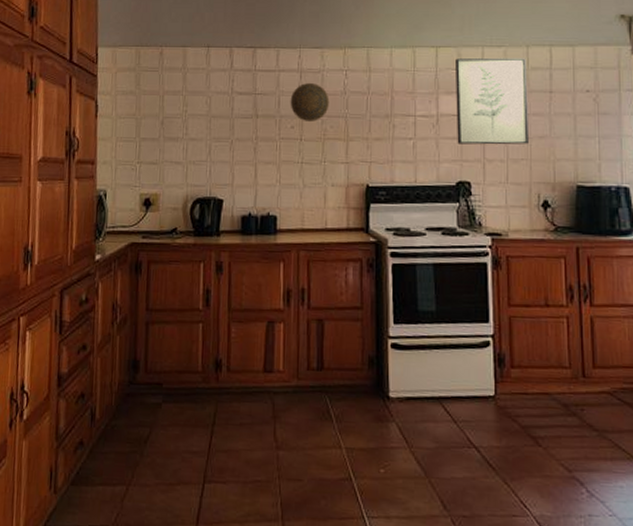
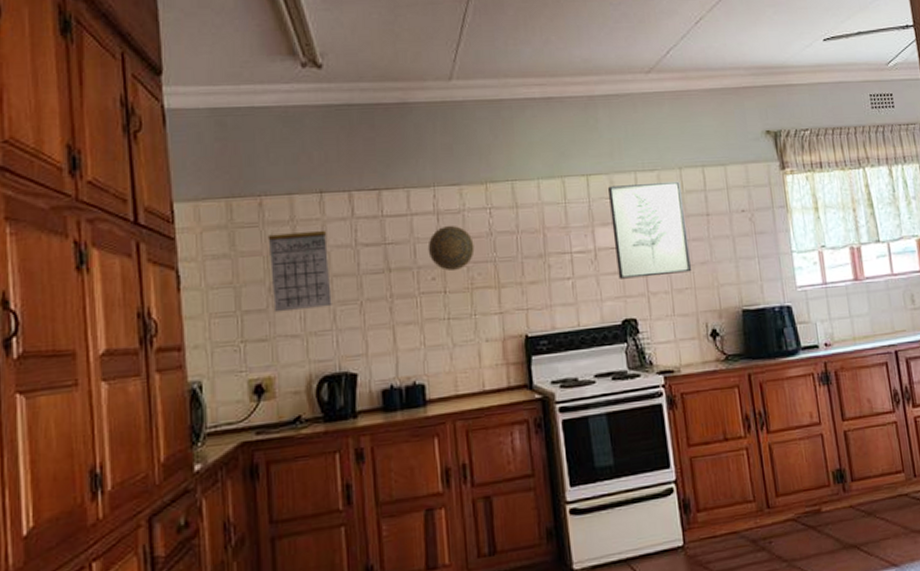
calendar: none [164,72,210,142] -> present [267,226,332,313]

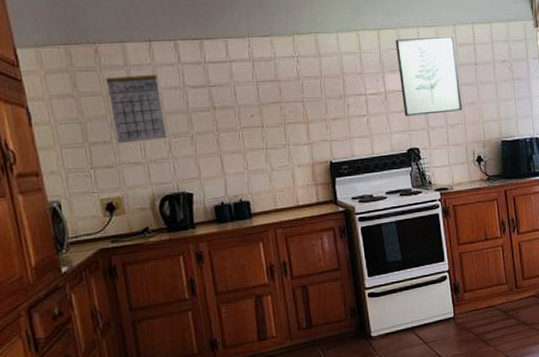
decorative plate: present [427,225,475,271] -> none [245,70,286,109]

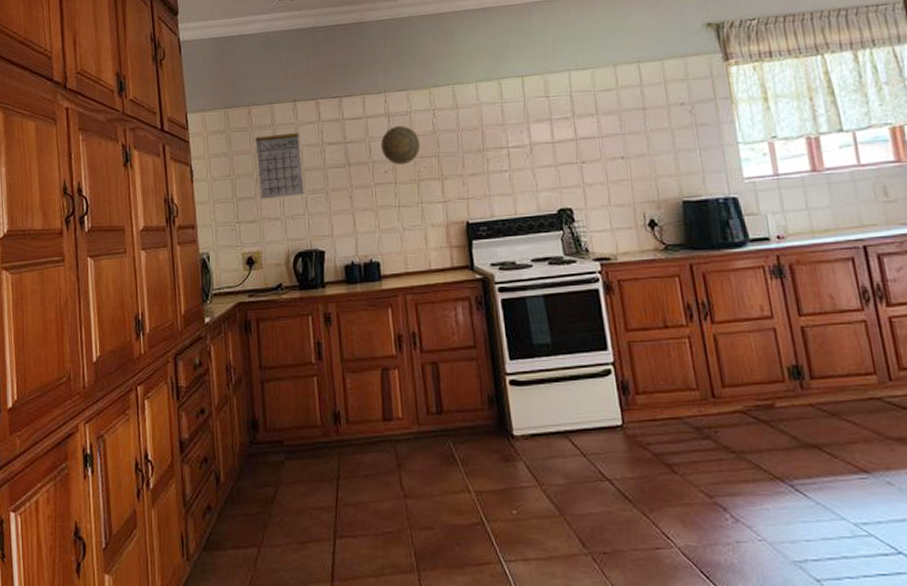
decorative plate: none [245,70,286,109] -> present [380,125,421,165]
wall art: present [394,35,462,116] -> none [541,77,627,172]

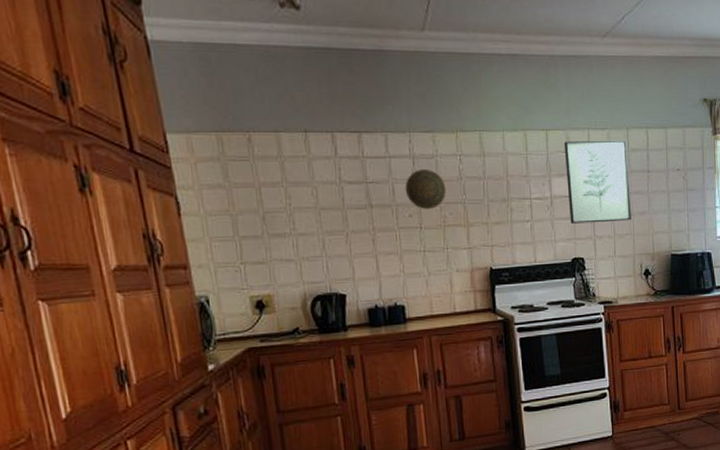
calendar: present [255,129,304,200] -> none [258,161,321,239]
wall art: none [541,77,627,172] -> present [563,140,631,224]

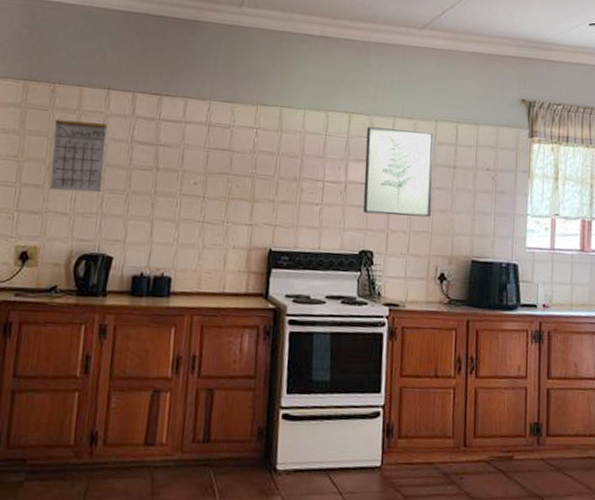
calendar: none [258,161,321,239] -> present [49,113,108,193]
decorative plate: present [405,168,447,209] -> none [194,137,238,179]

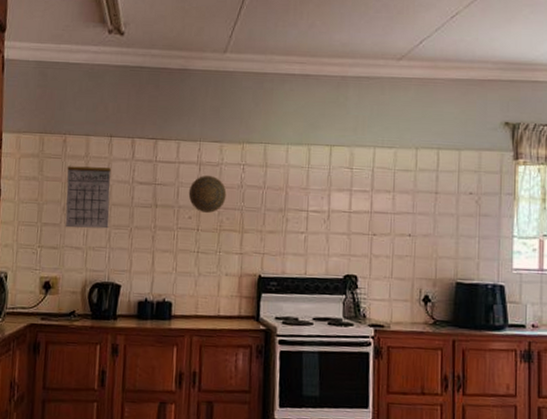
decorative plate: none [194,137,238,179] -> present [188,175,227,213]
wall art: present [363,126,434,217] -> none [346,157,415,242]

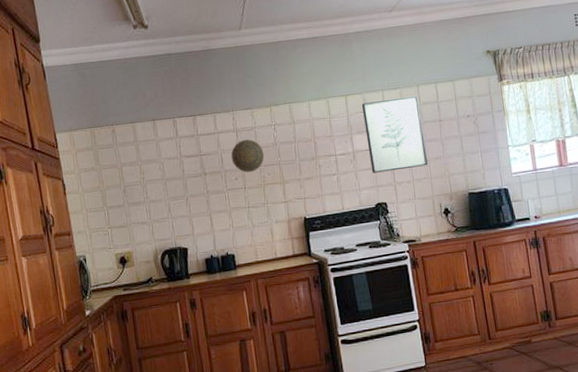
calendar: present [65,160,112,229] -> none [120,146,167,207]
wall art: none [346,157,415,242] -> present [361,95,428,173]

